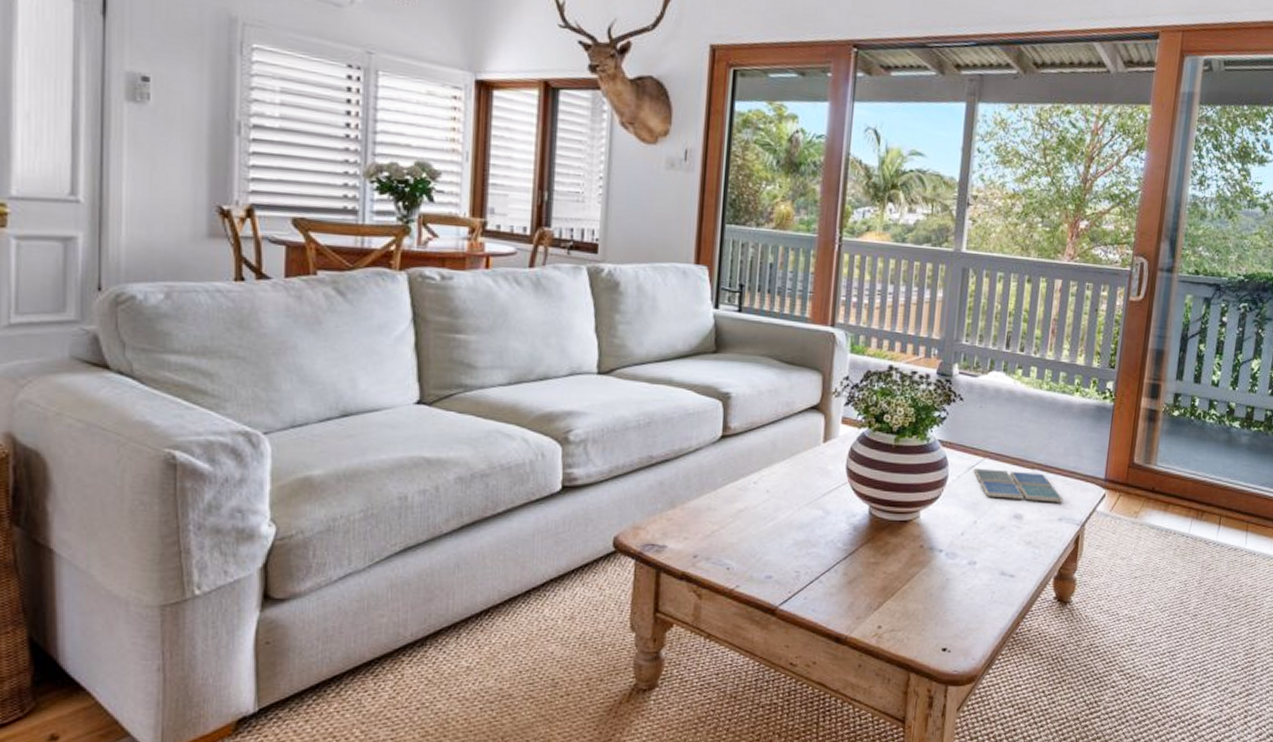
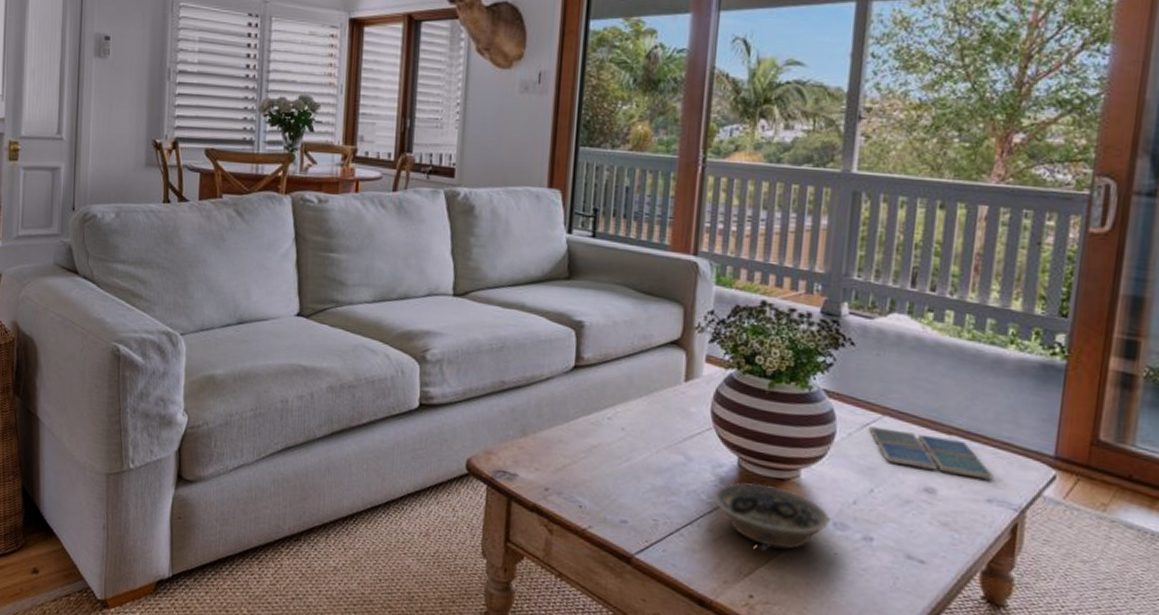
bowl: none [848,527,944,587] -> present [713,482,831,552]

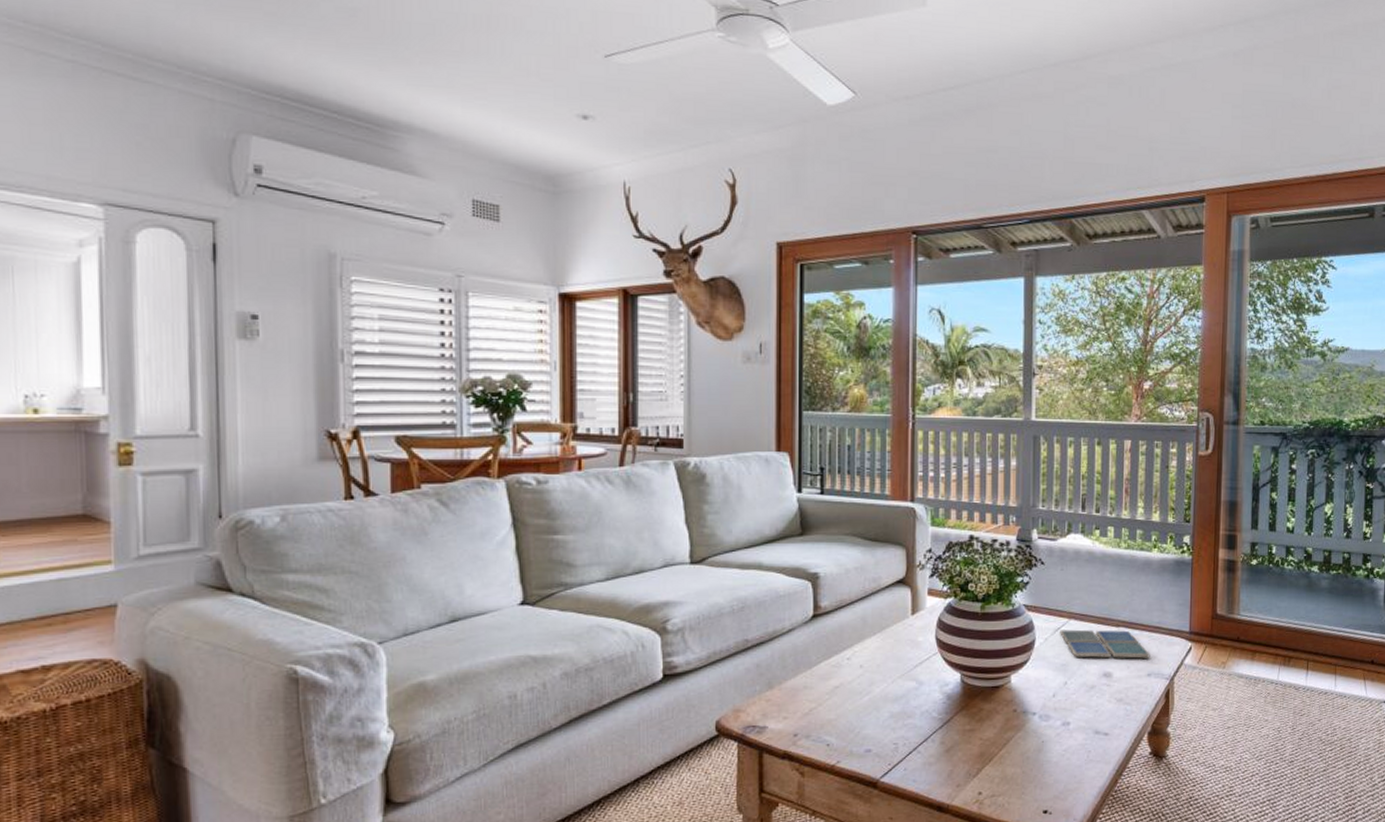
bowl: present [713,482,831,552] -> none [943,694,1038,753]

